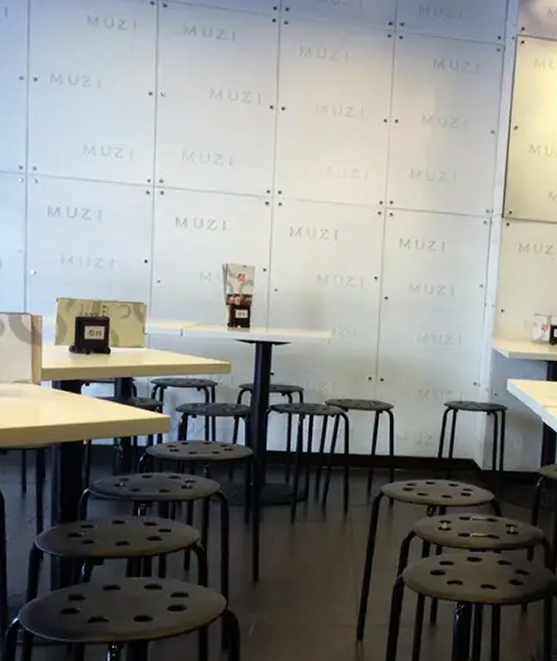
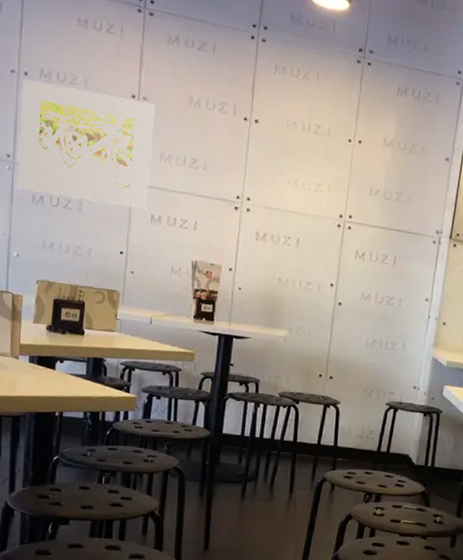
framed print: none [30,84,174,213] -> present [16,78,155,210]

